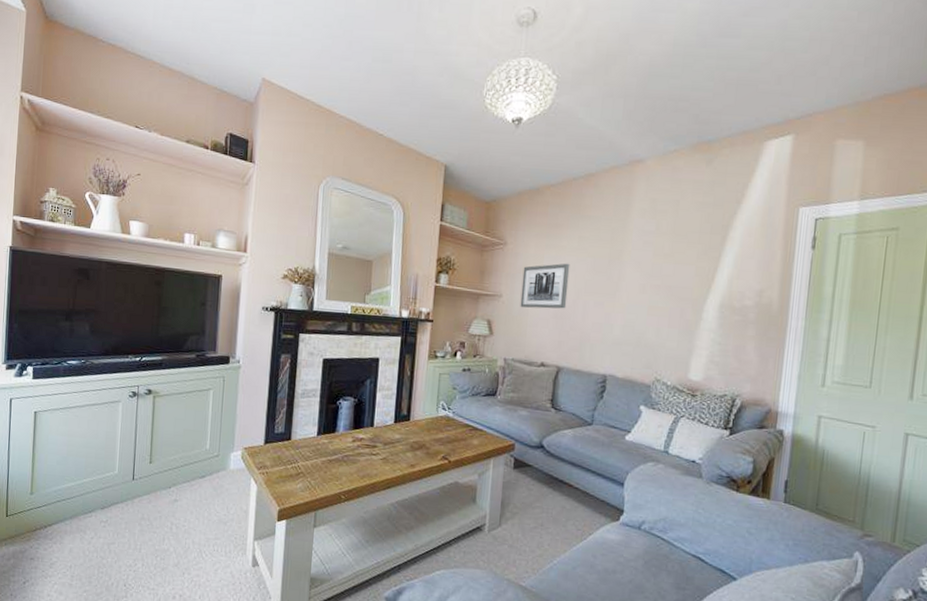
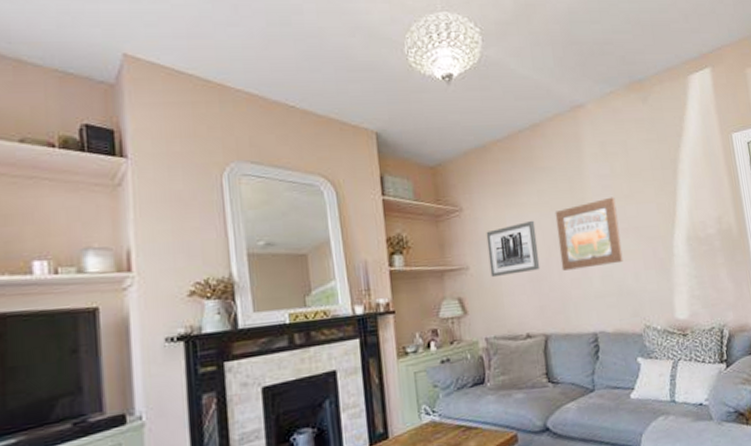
wall art: none [586,253,654,317] -> present [555,197,623,271]

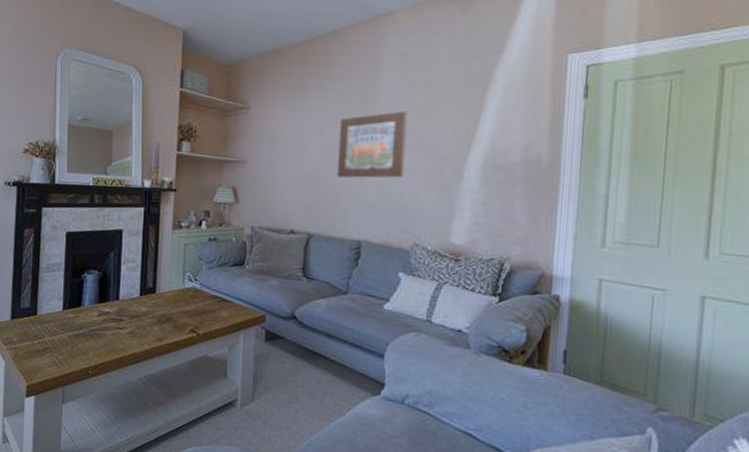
wall art: present [486,220,540,278] -> none [266,125,318,174]

